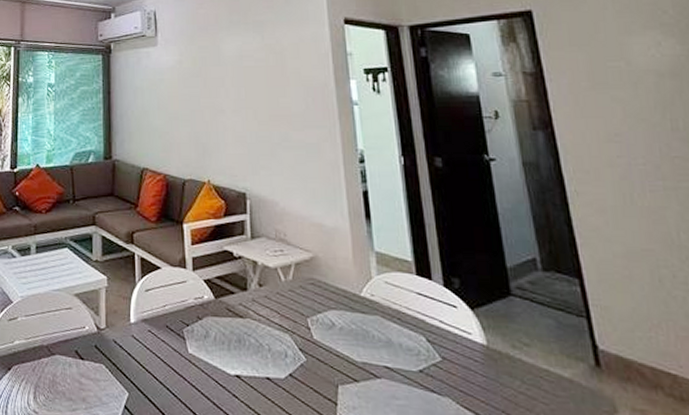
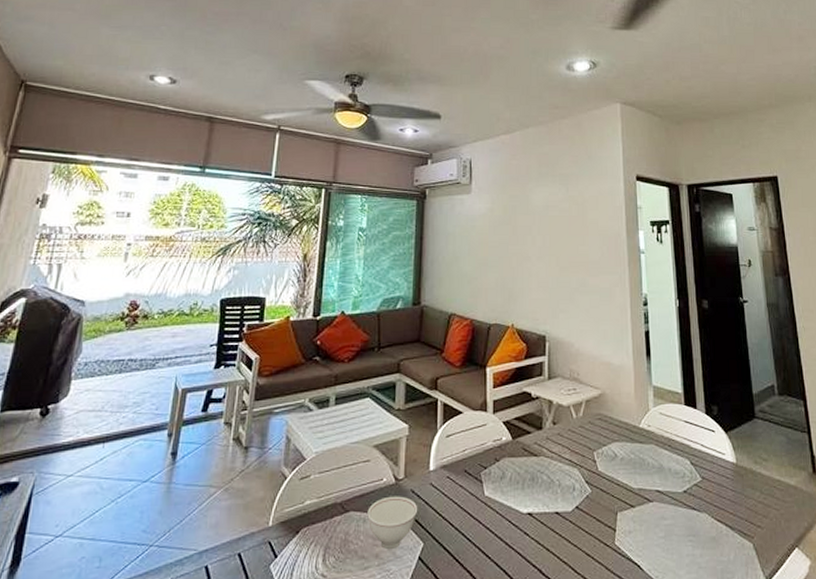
bowl: none [72,344,121,396] -> present [367,496,418,550]

